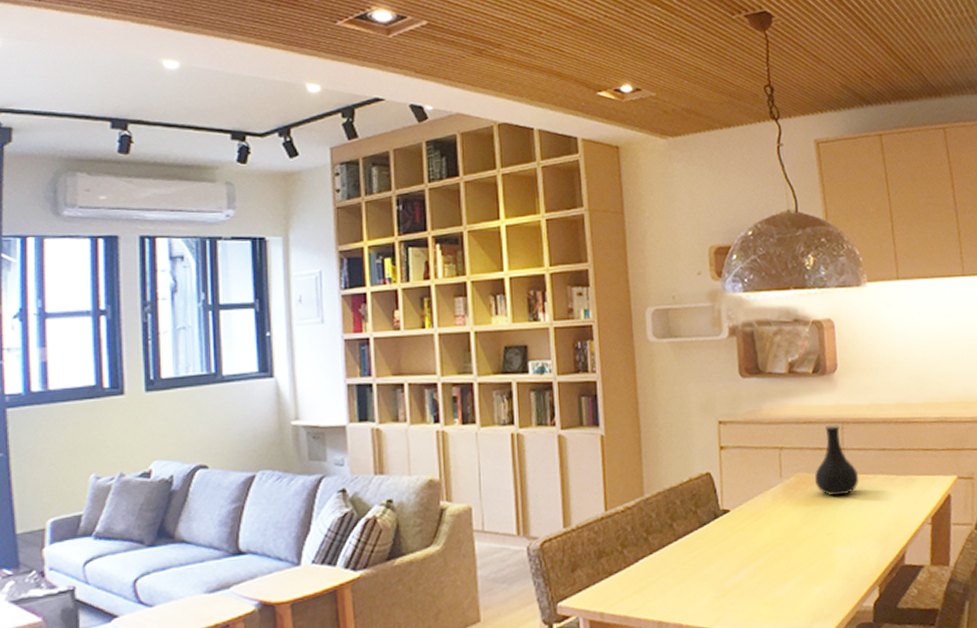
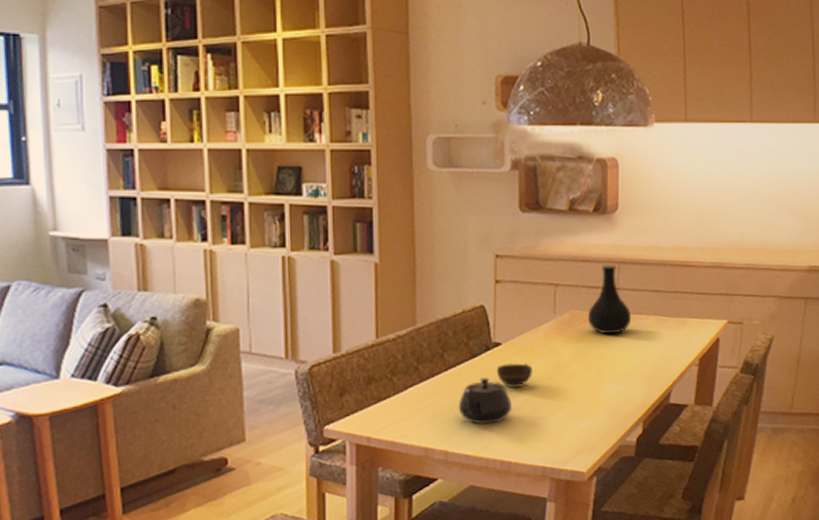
teapot: none [690,546,745,595] -> present [458,377,513,425]
cup: none [726,529,763,555] -> present [496,363,532,388]

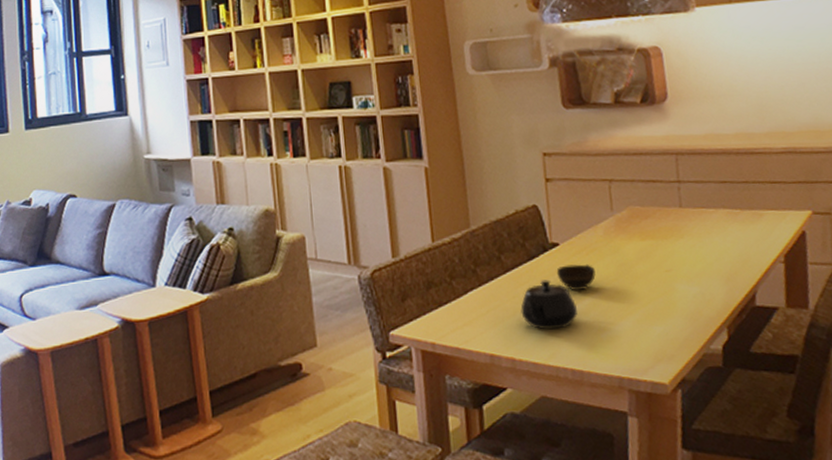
vase: present [587,263,632,335] -> none [648,155,699,231]

